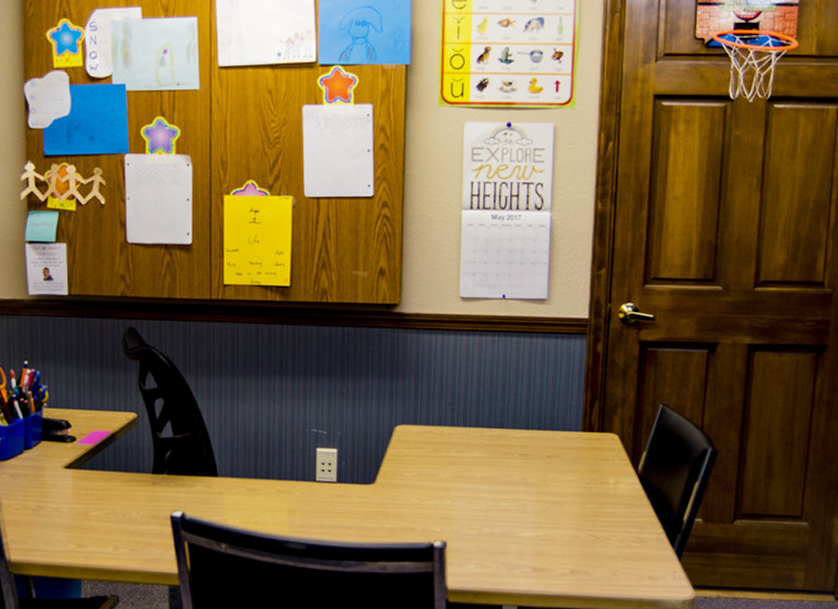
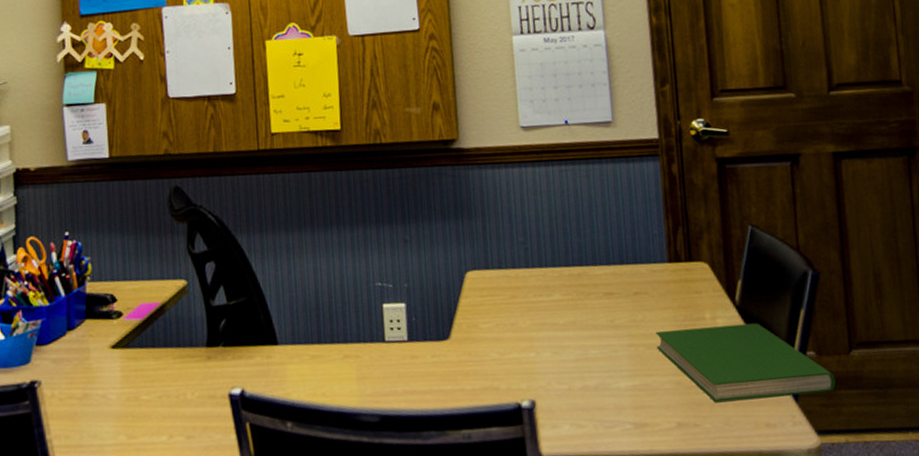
hardcover book: none [562,490,717,555] -> present [655,323,836,402]

